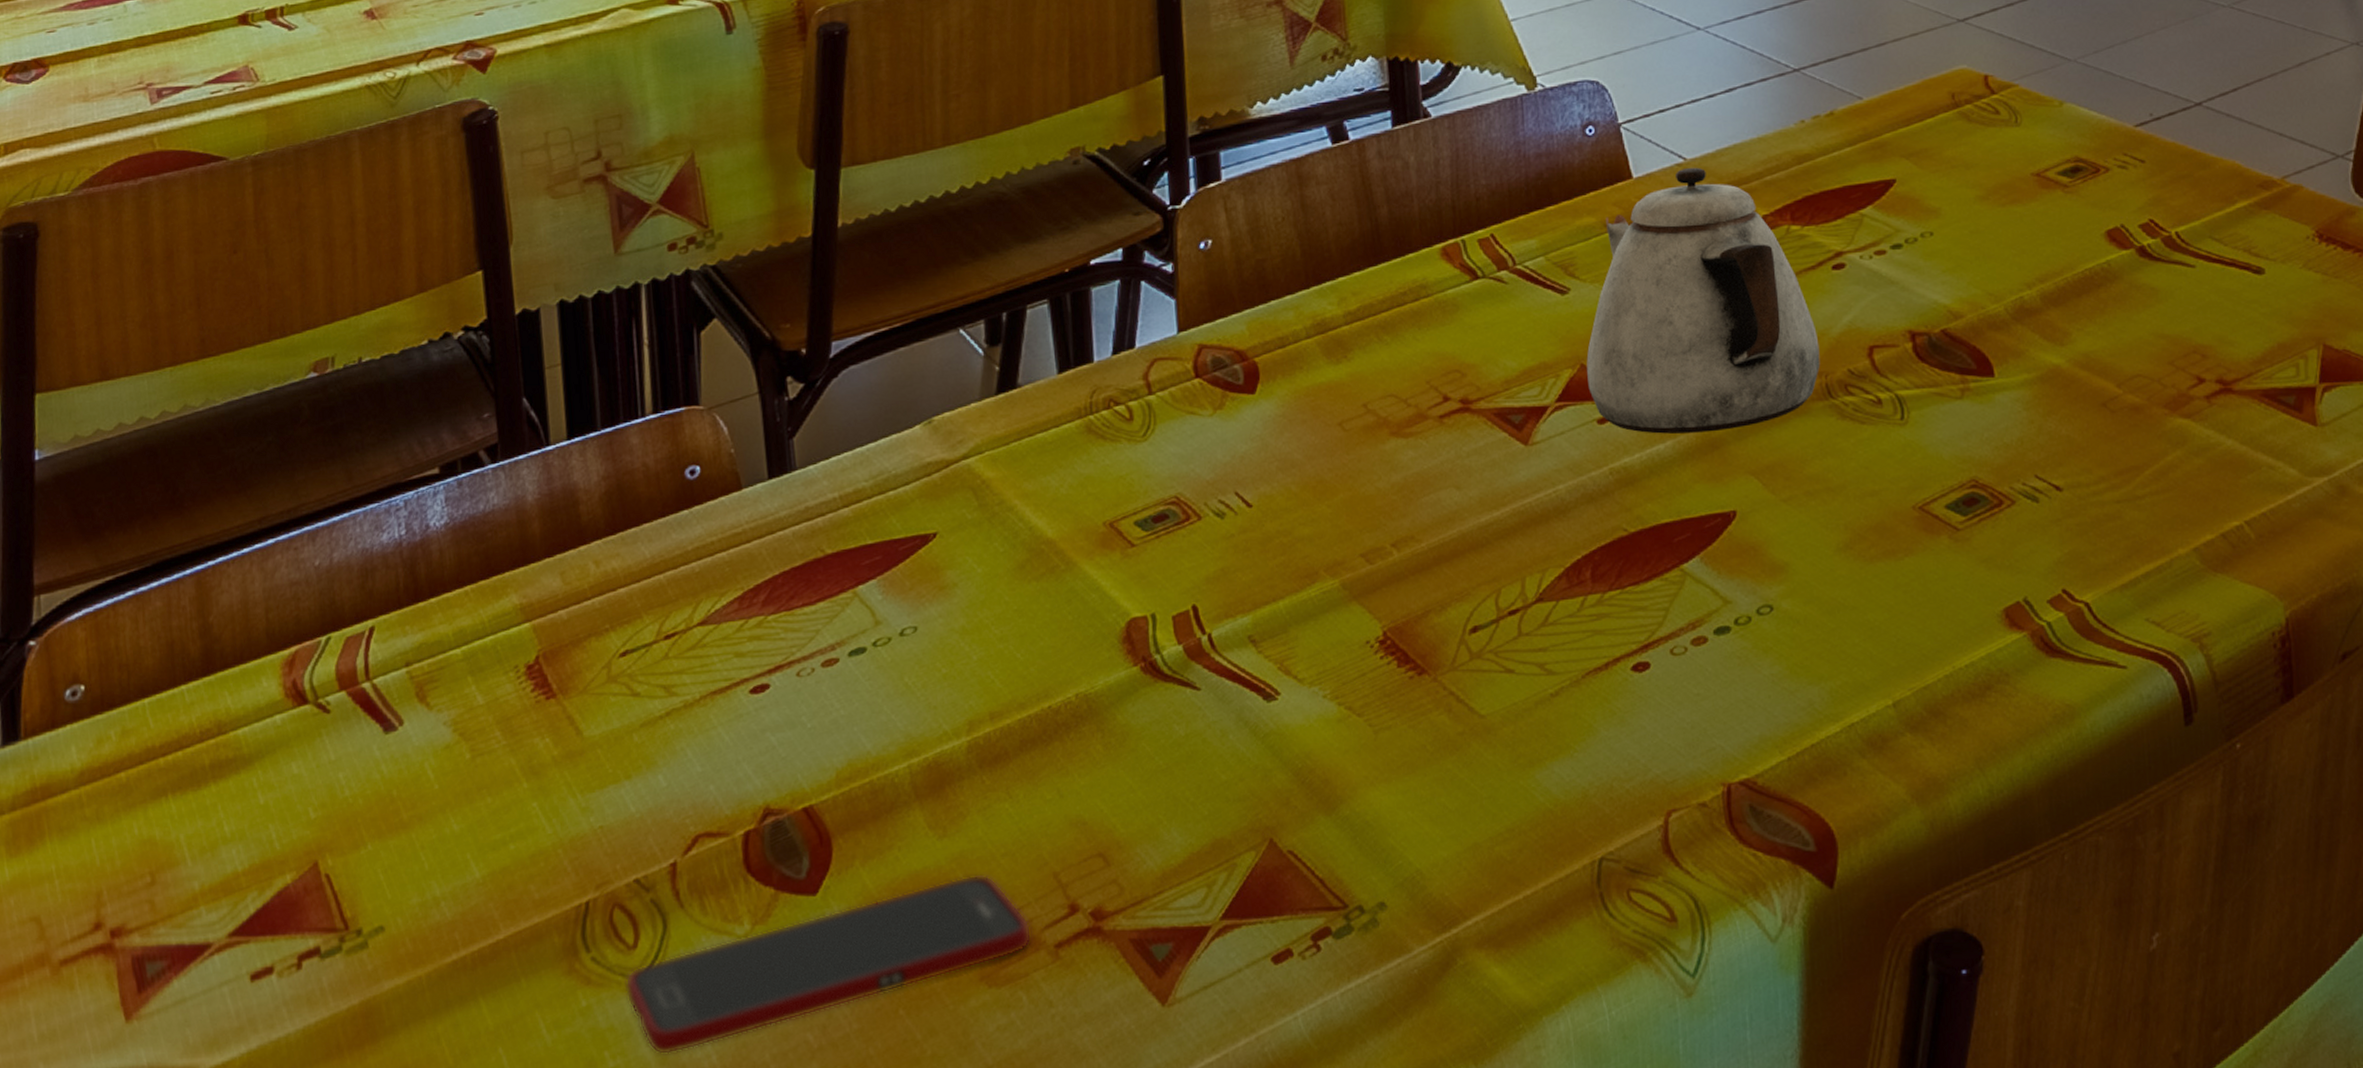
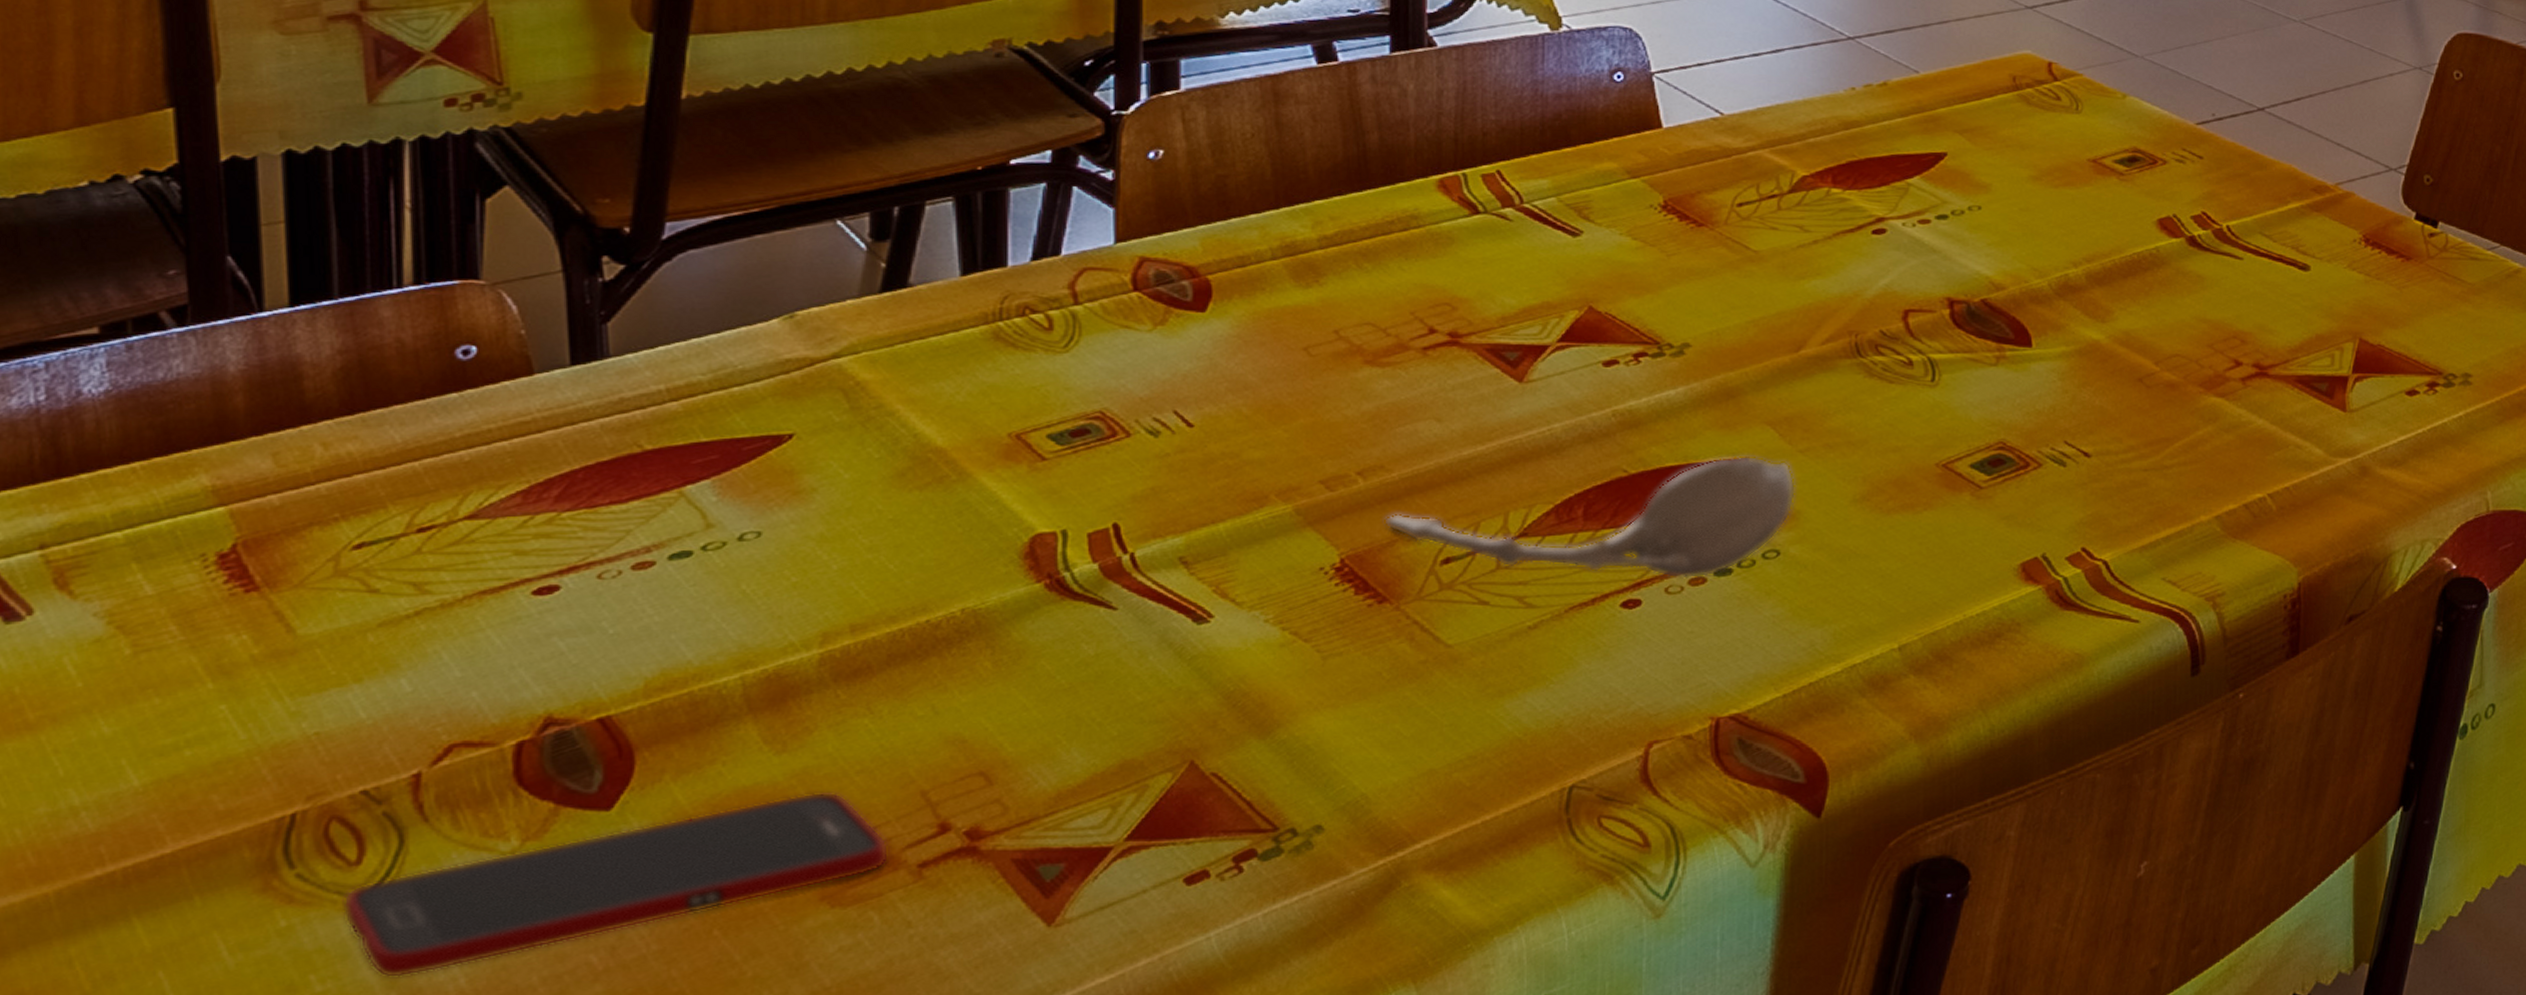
spoon: none [1417,507,1783,639] -> present [1383,455,1795,579]
teapot: present [1586,167,1821,434] -> none [1595,122,1852,382]

